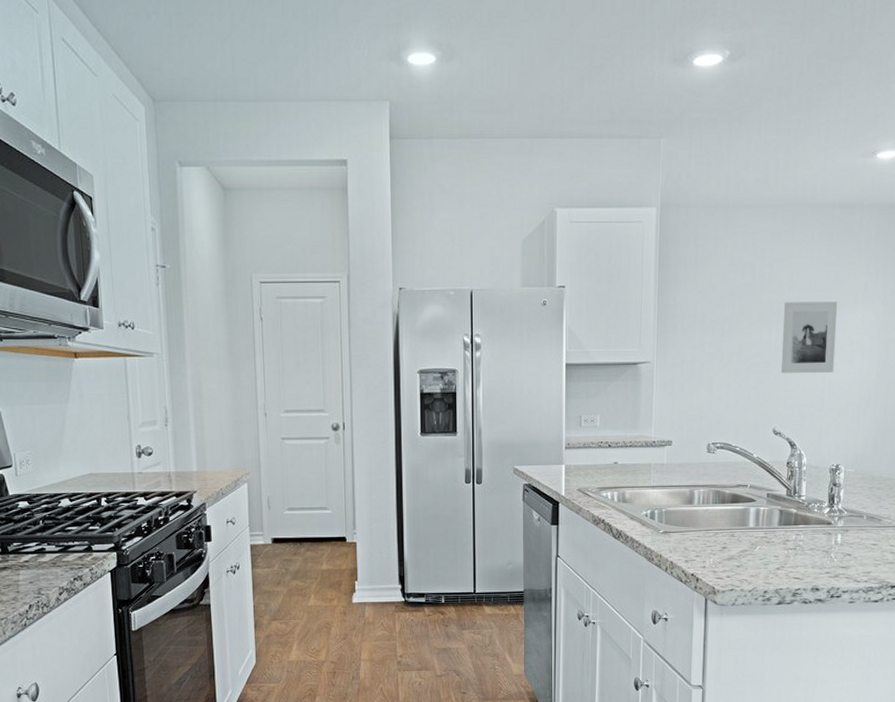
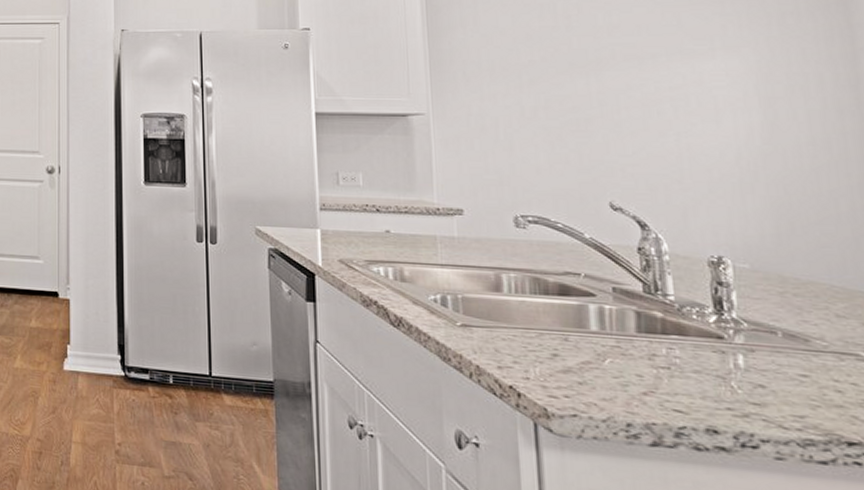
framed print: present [780,301,838,374] -> none [603,48,693,136]

